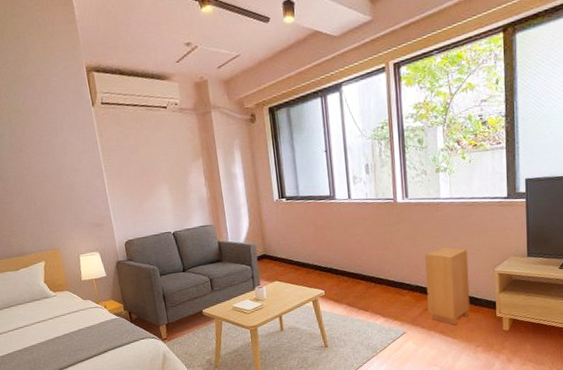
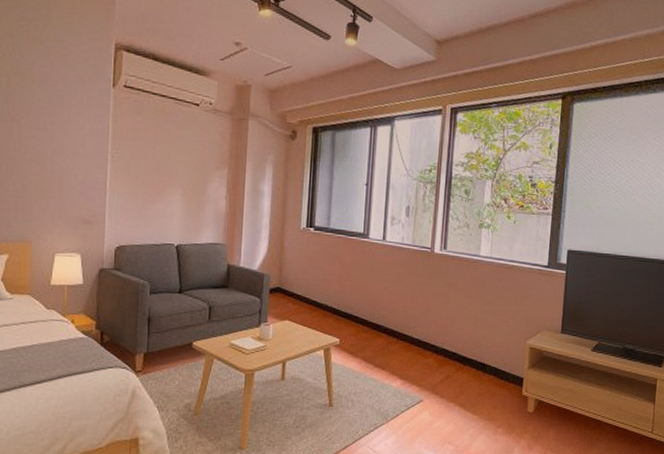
speaker: present [425,247,470,325] -> none [450,309,501,399]

